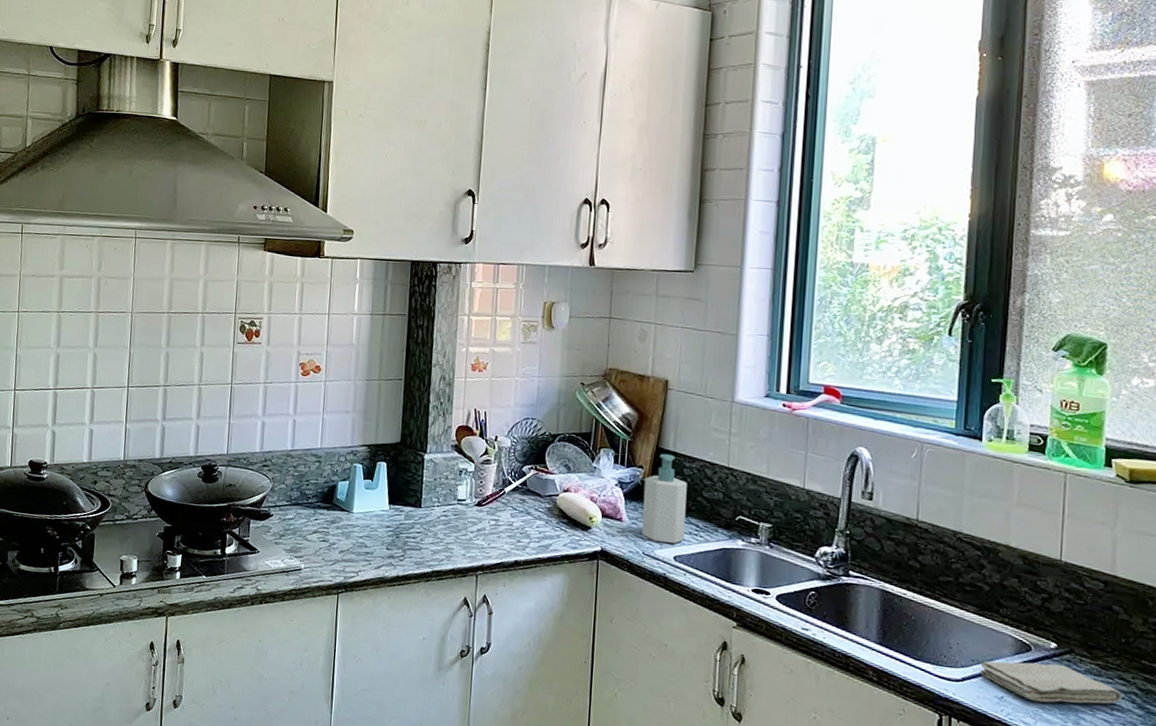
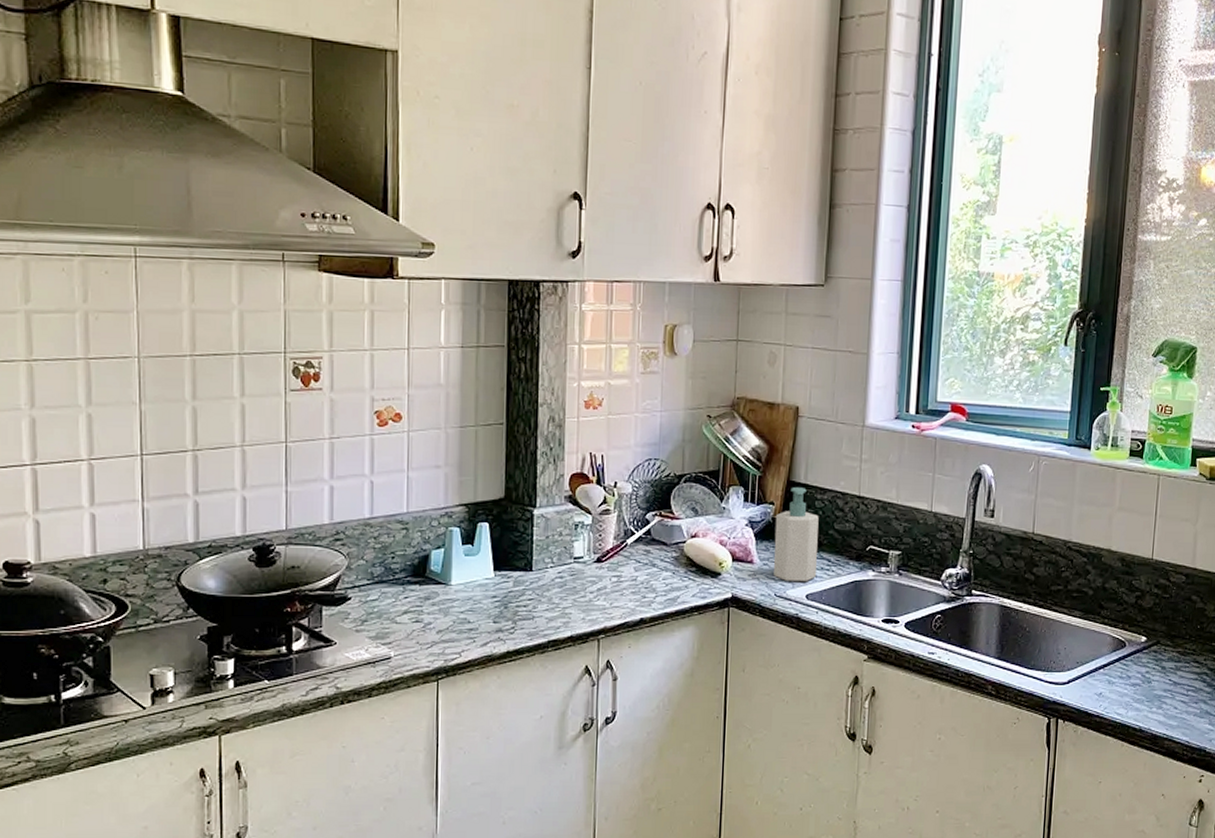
washcloth: present [980,660,1123,704] -> none [1083,656,1196,693]

